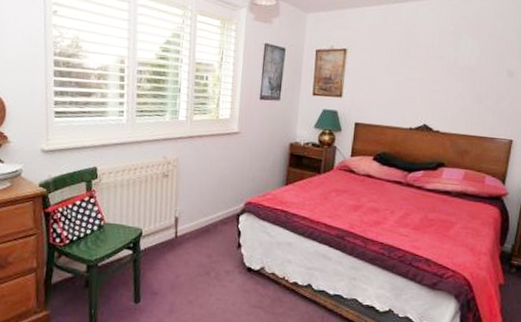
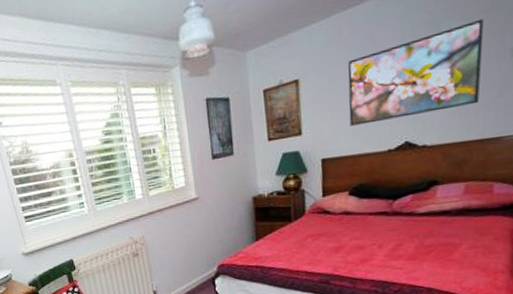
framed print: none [382,41,492,107] -> present [348,18,484,126]

